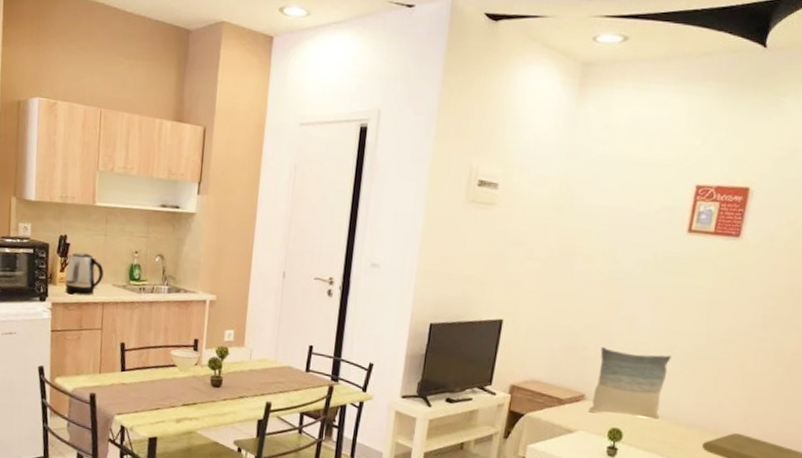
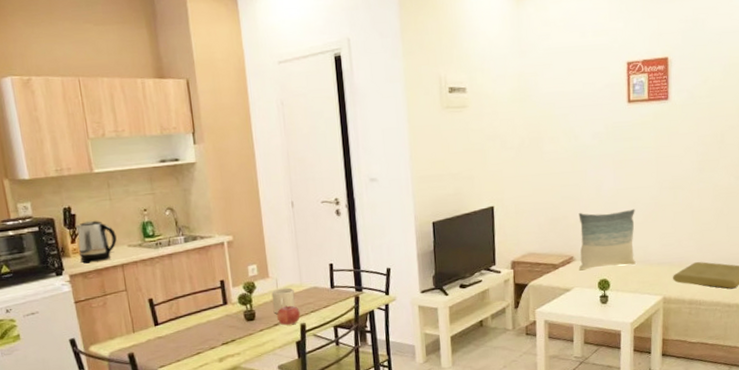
bowl: present [170,349,200,372] -> none [199,291,229,314]
mug: none [241,360,267,386] -> present [271,287,296,314]
fruit: none [243,379,268,402] -> present [276,305,300,326]

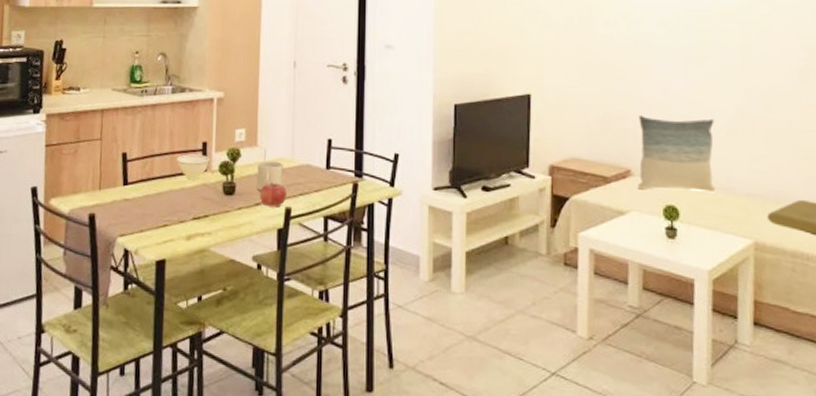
kettle: present [75,220,117,263] -> none [61,57,103,104]
bowl: none [199,291,229,314] -> present [176,154,210,180]

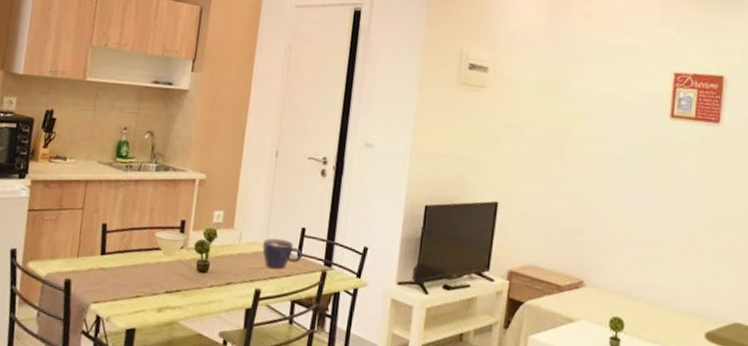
mug: present [256,160,283,191] -> none [229,243,257,271]
fruit: present [259,182,287,208] -> none [231,264,258,288]
cup: none [289,152,331,186] -> present [262,238,302,270]
pillow: present [637,116,715,192] -> none [587,231,666,308]

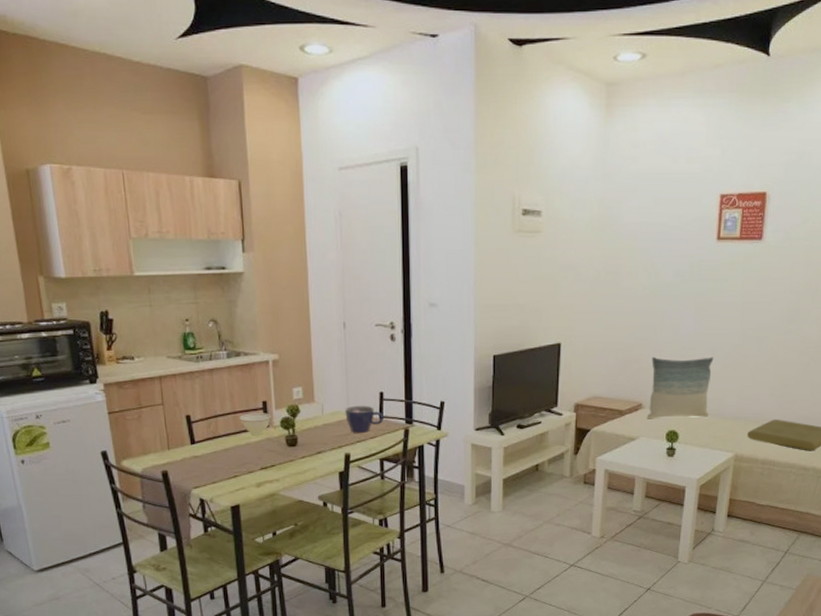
pillow: none [587,231,666,308] -> present [646,356,714,419]

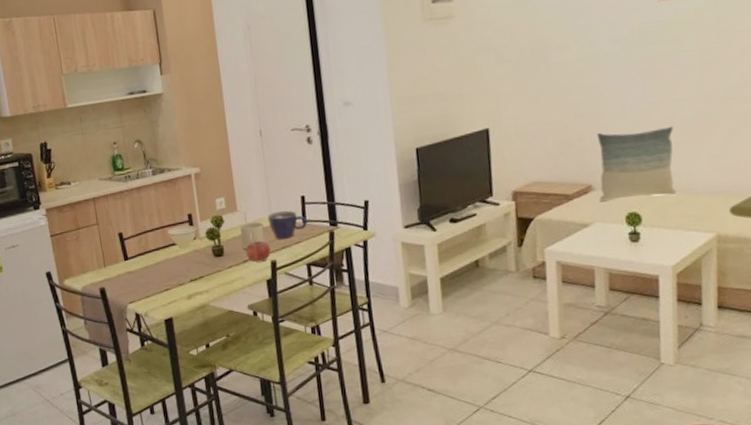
mug: none [316,414,341,441] -> present [240,222,266,250]
fruit: none [320,433,345,454] -> present [245,240,271,263]

